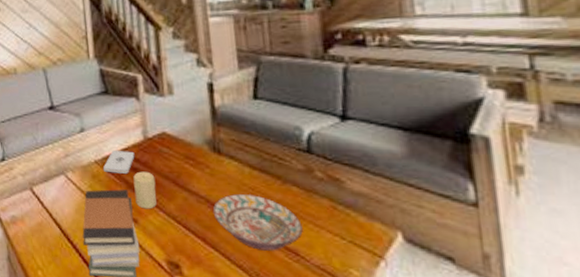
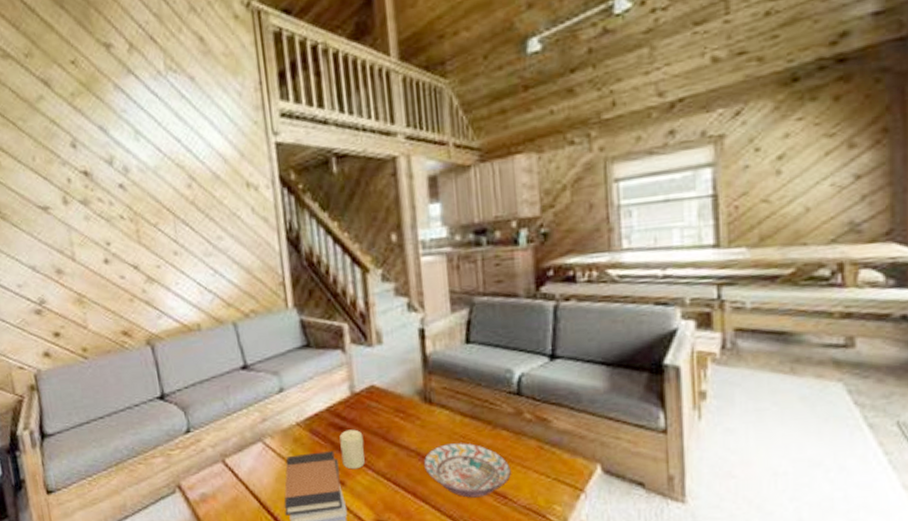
notepad: present [103,150,135,174] -> none [306,409,341,435]

